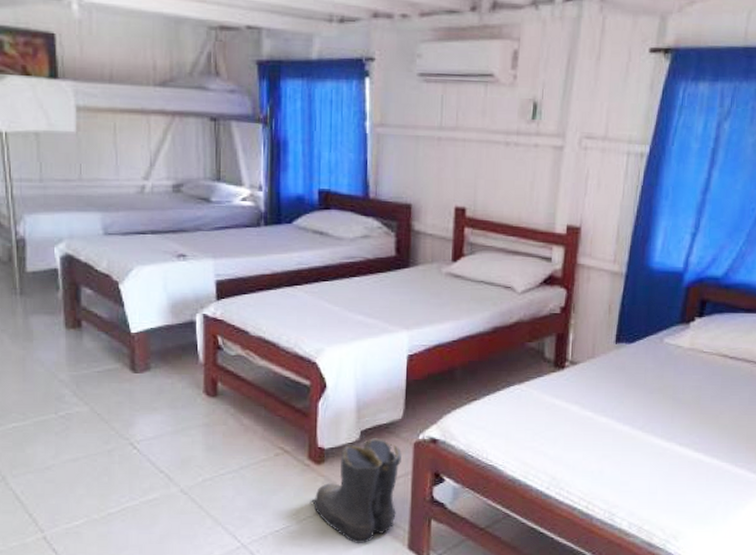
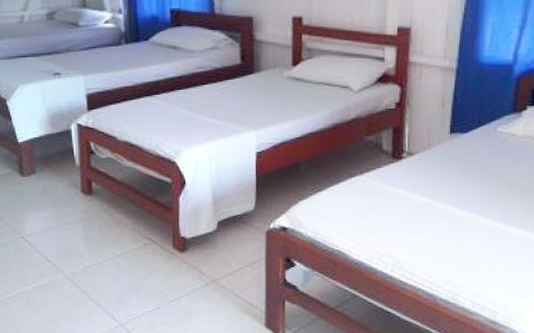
boots: present [310,438,402,544] -> none [176,228,255,323]

